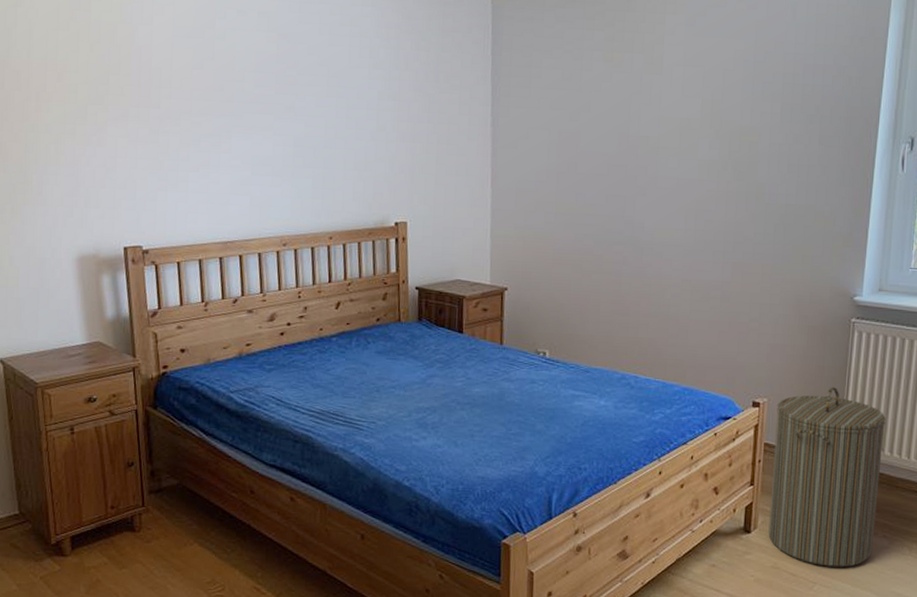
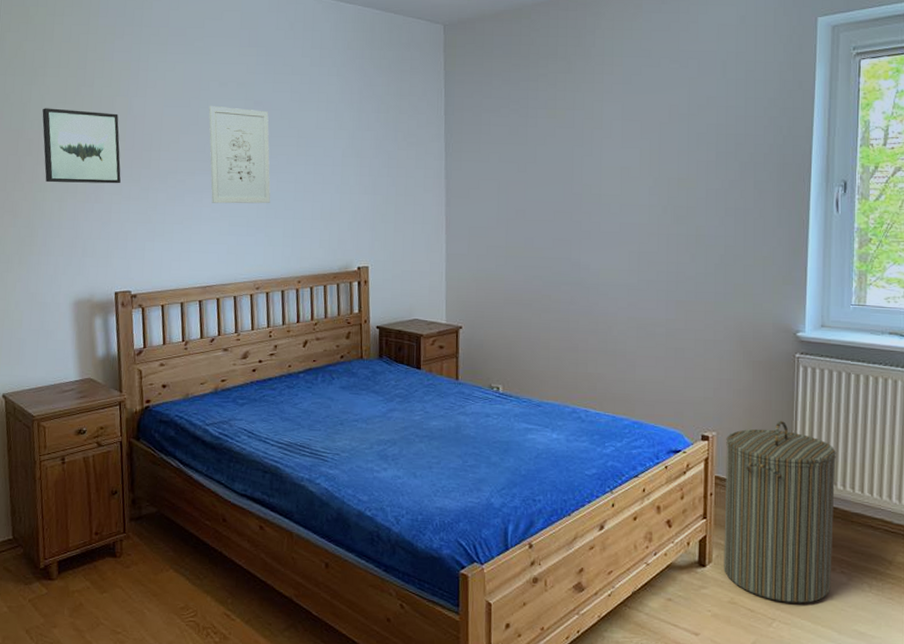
wall art: none [31,34,126,125] -> present [42,108,121,184]
wall art: none [225,36,298,151] -> present [208,105,271,204]

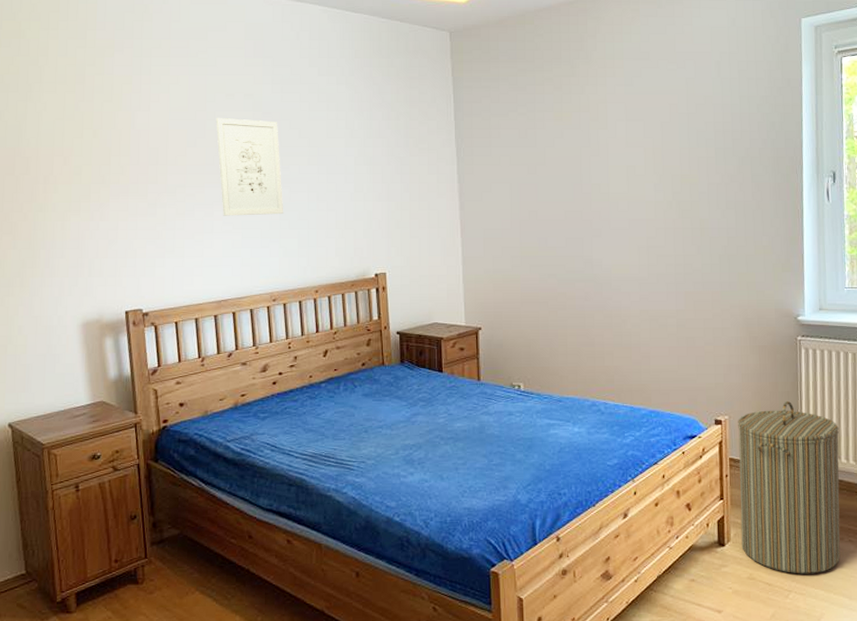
wall art: present [42,108,121,184] -> none [39,125,127,202]

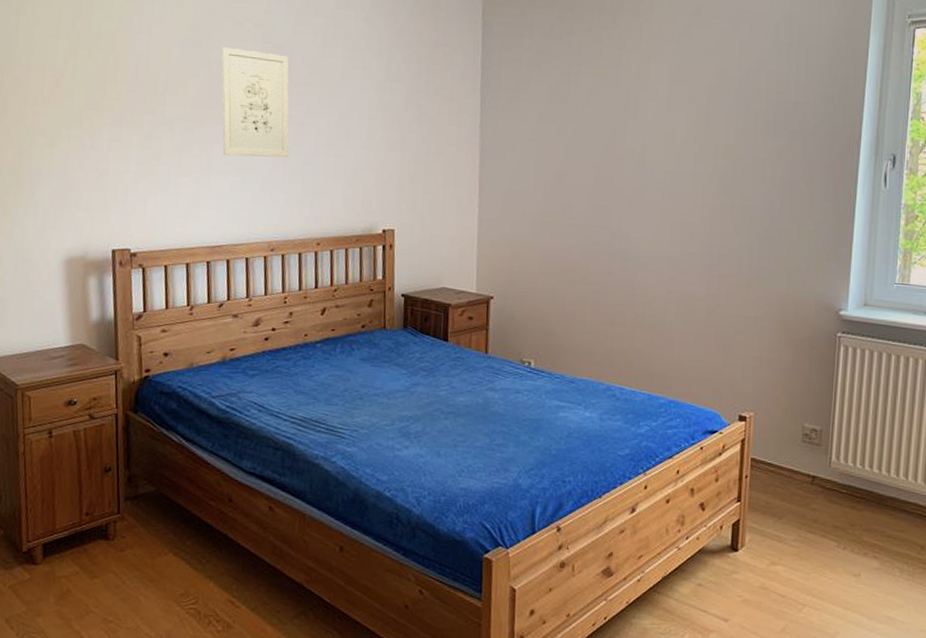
laundry hamper: present [738,400,841,574] -> none [756,401,873,589]

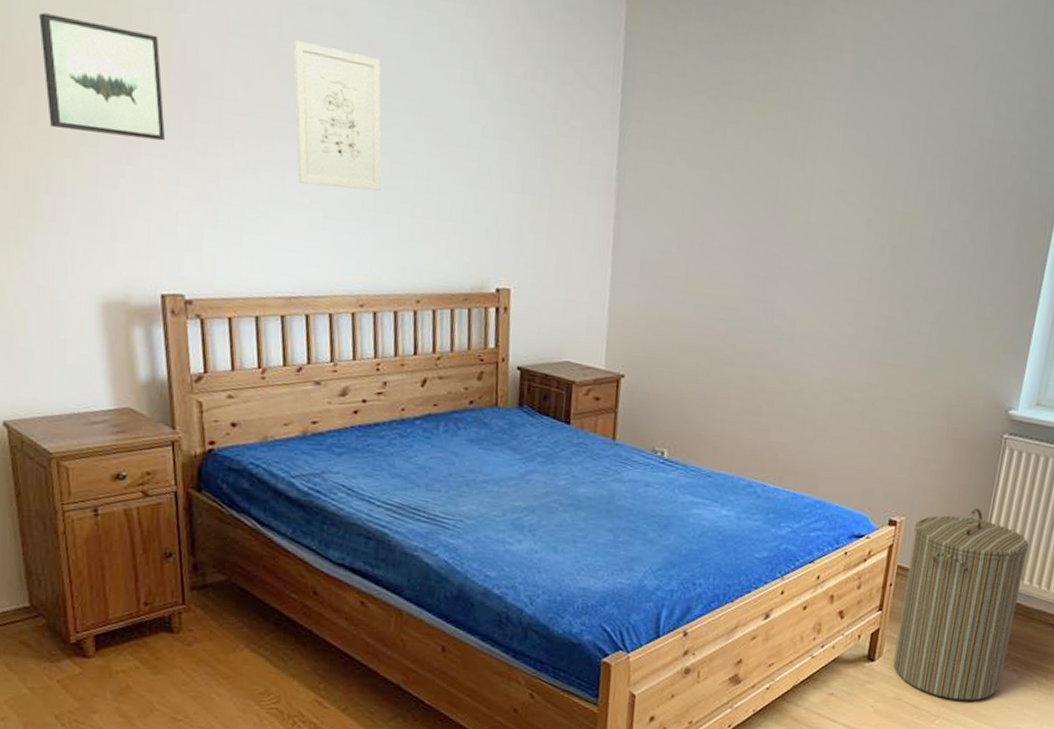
wall art: none [31,41,121,130] -> present [39,12,165,141]
laundry hamper: none [756,401,873,589] -> present [893,507,1029,701]

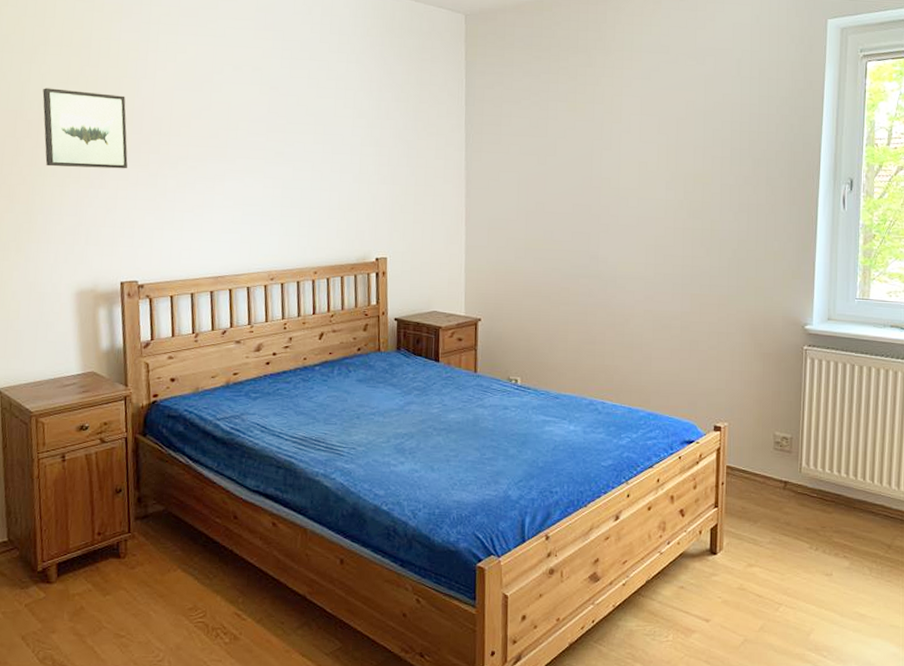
wall art: present [293,39,382,192] -> none [221,89,287,193]
laundry hamper: present [893,507,1029,701] -> none [734,410,840,588]

